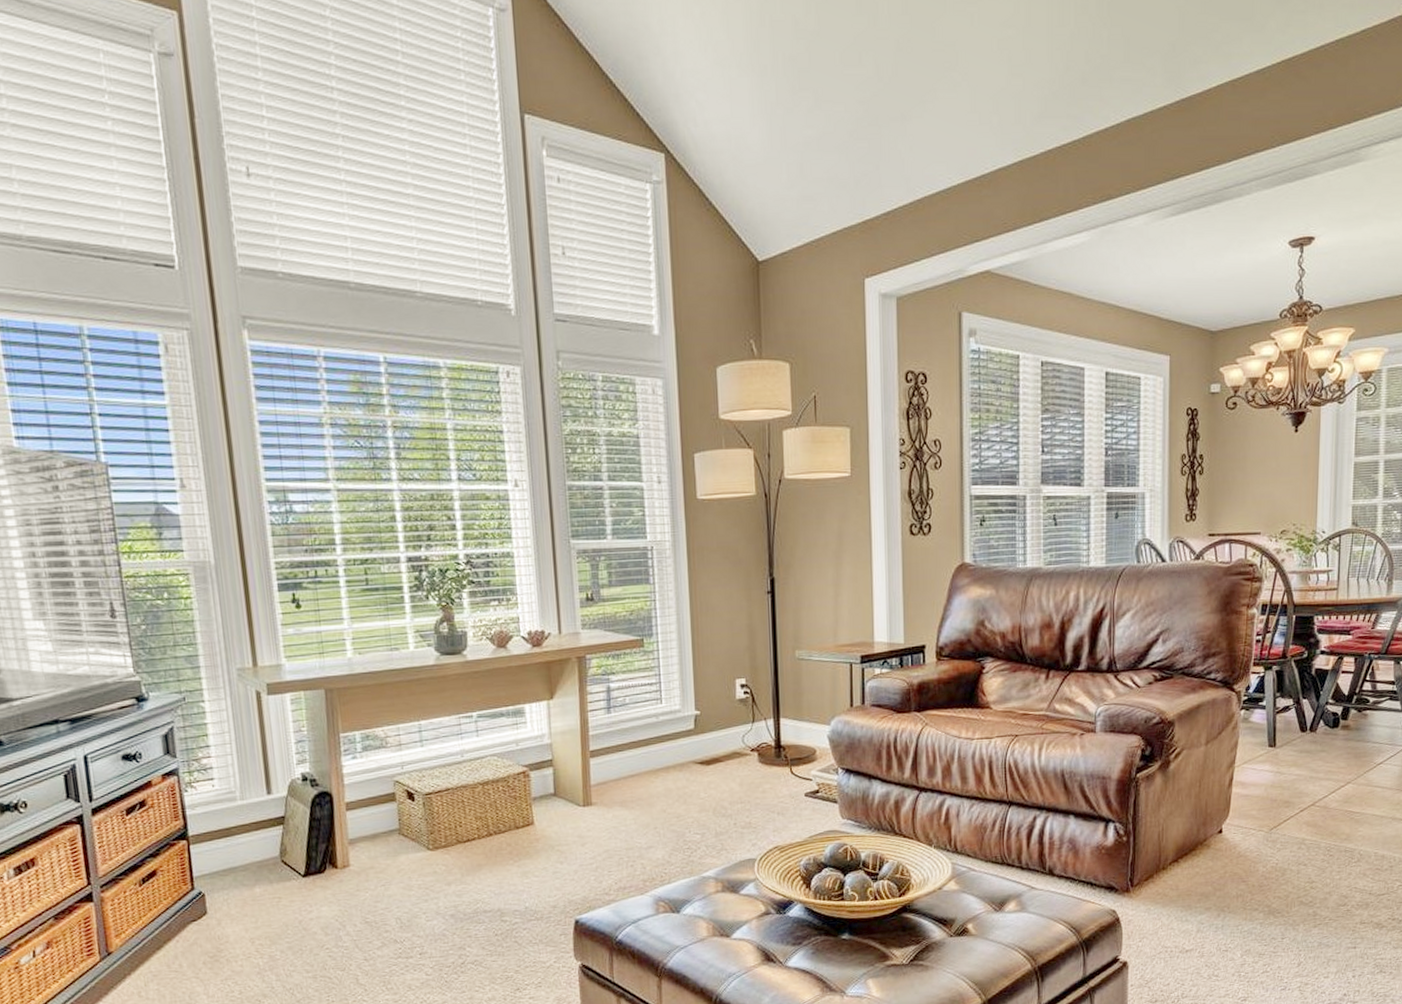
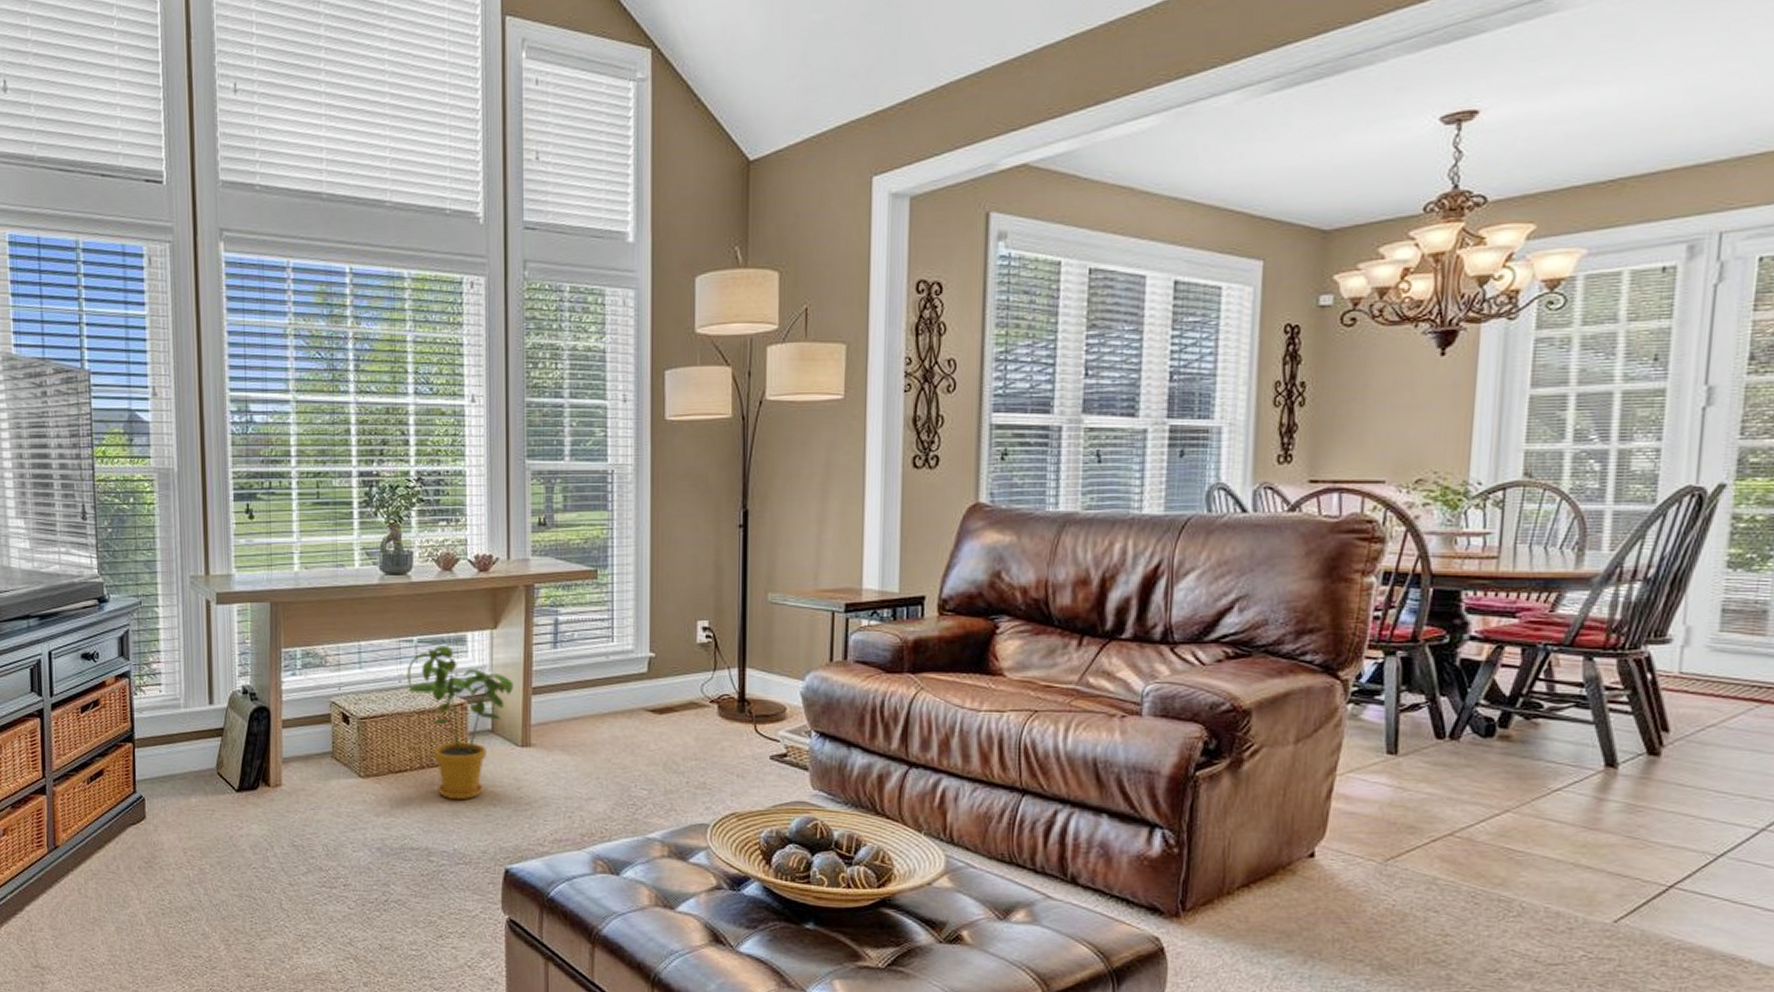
house plant: none [468,719,573,862] -> present [407,646,514,800]

